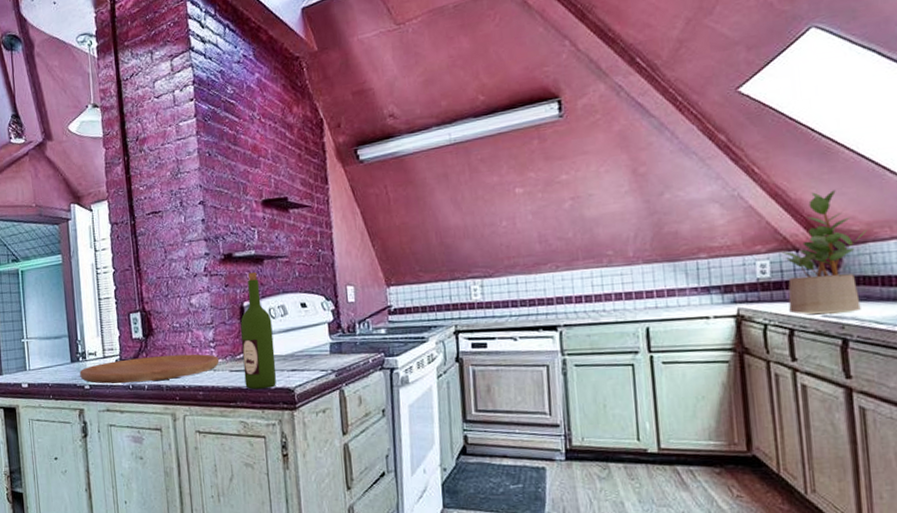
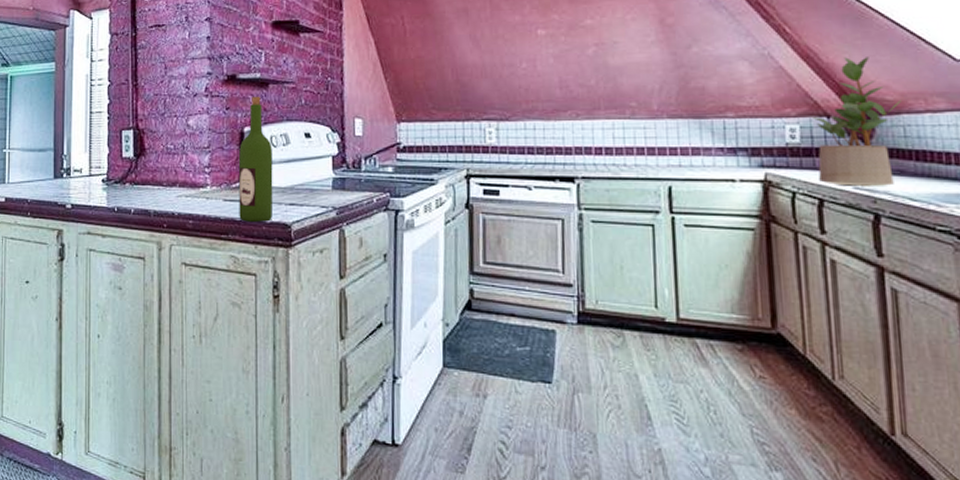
cutting board: present [80,354,220,384] -> none [62,179,214,205]

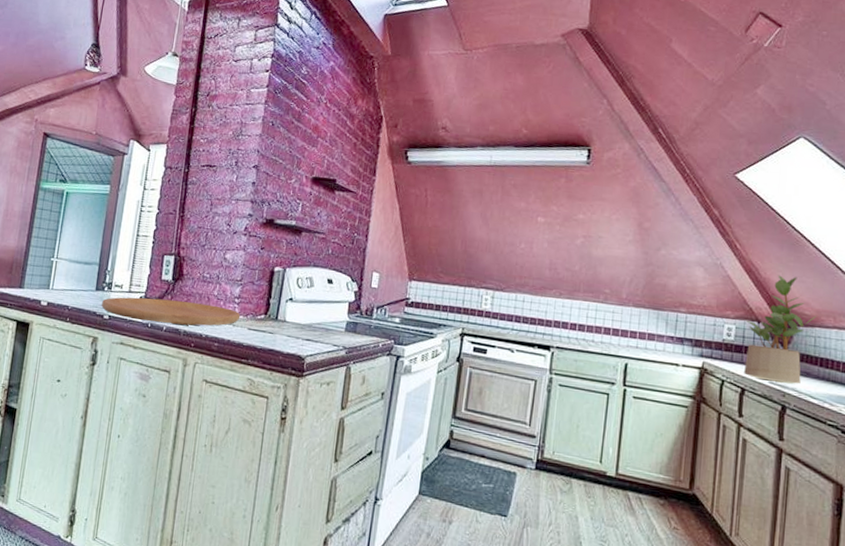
cutting board: none [62,179,214,205] -> present [101,297,241,326]
wine bottle: present [238,96,273,223] -> none [260,240,298,353]

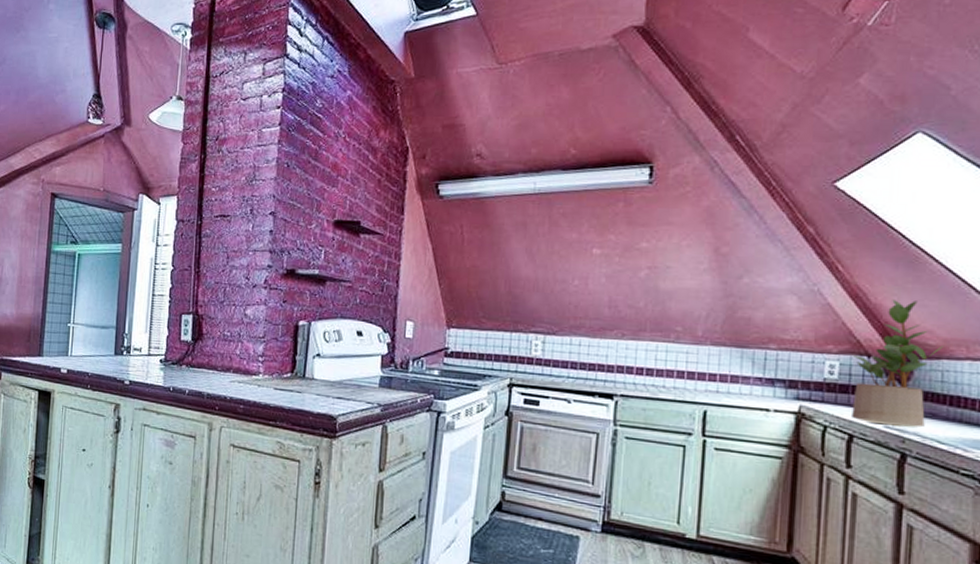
cutting board: present [101,297,241,326] -> none [121,360,266,388]

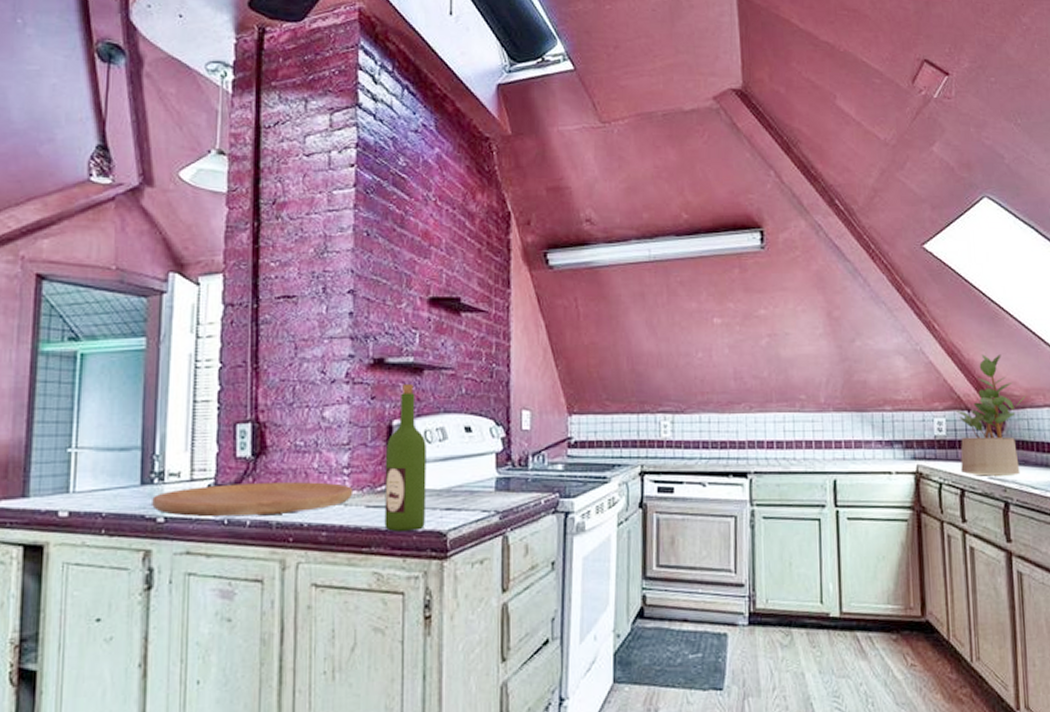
cutting board: none [121,360,266,388] -> present [152,482,354,518]
wine bottle: none [288,291,325,413] -> present [384,383,426,533]

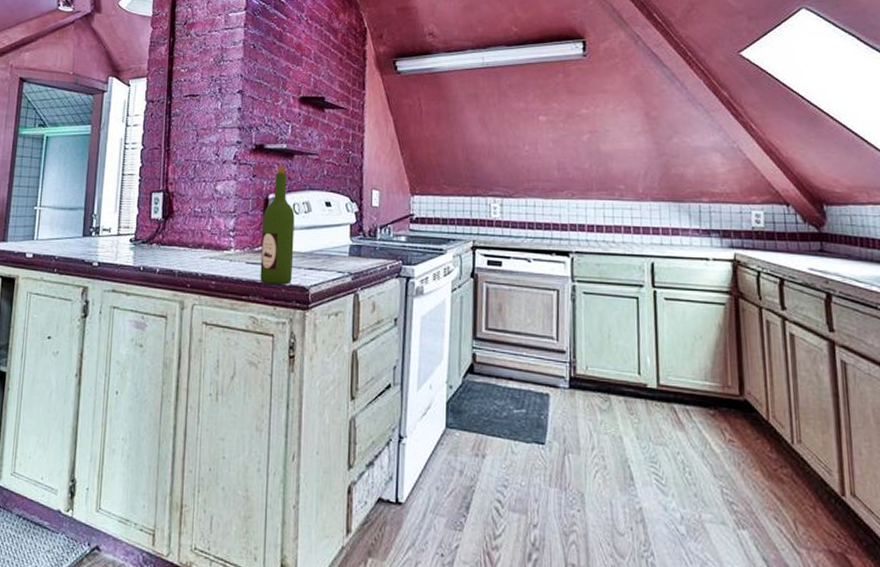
cutting board: present [152,482,354,518] -> none [90,239,237,266]
potted plant: present [955,354,1026,476] -> none [773,153,848,268]

